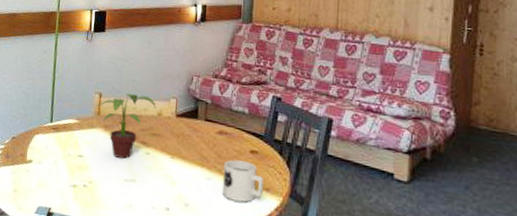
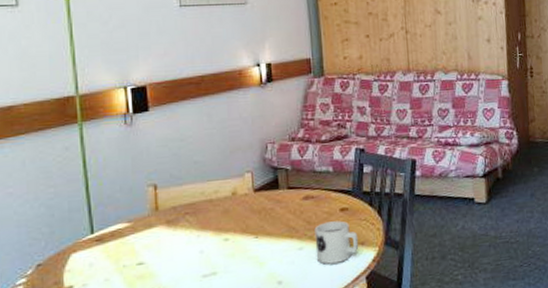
potted plant: present [96,93,157,159] -> none [152,176,230,254]

